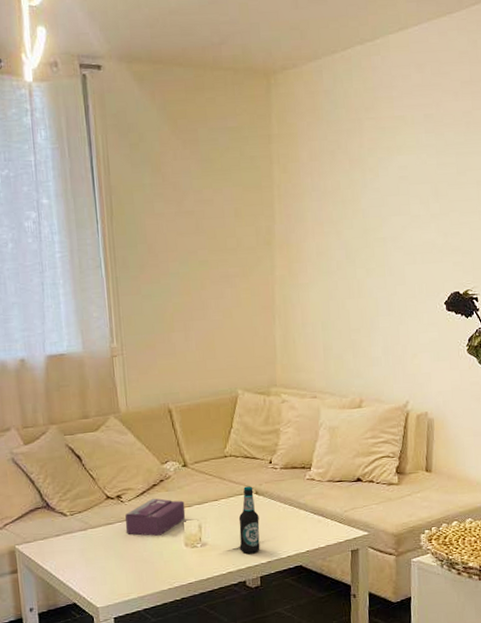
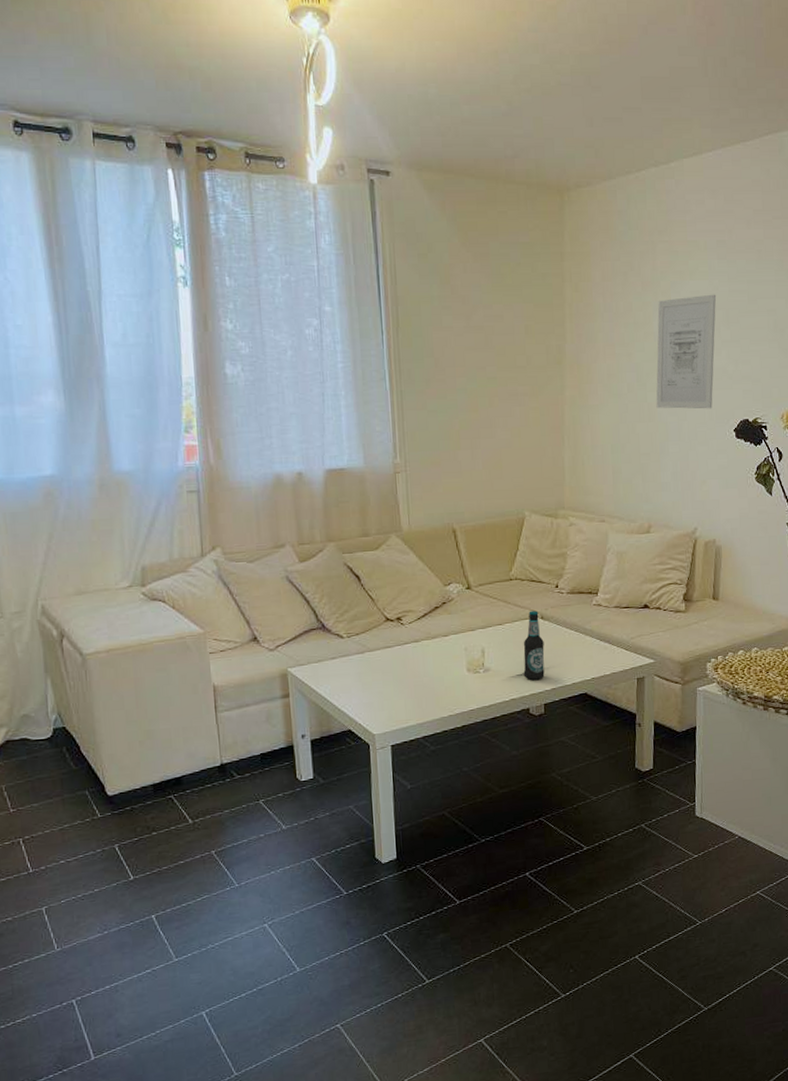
tissue box: present [125,498,186,536] -> none [405,621,468,661]
wall art: none [365,168,425,284] -> present [656,294,717,409]

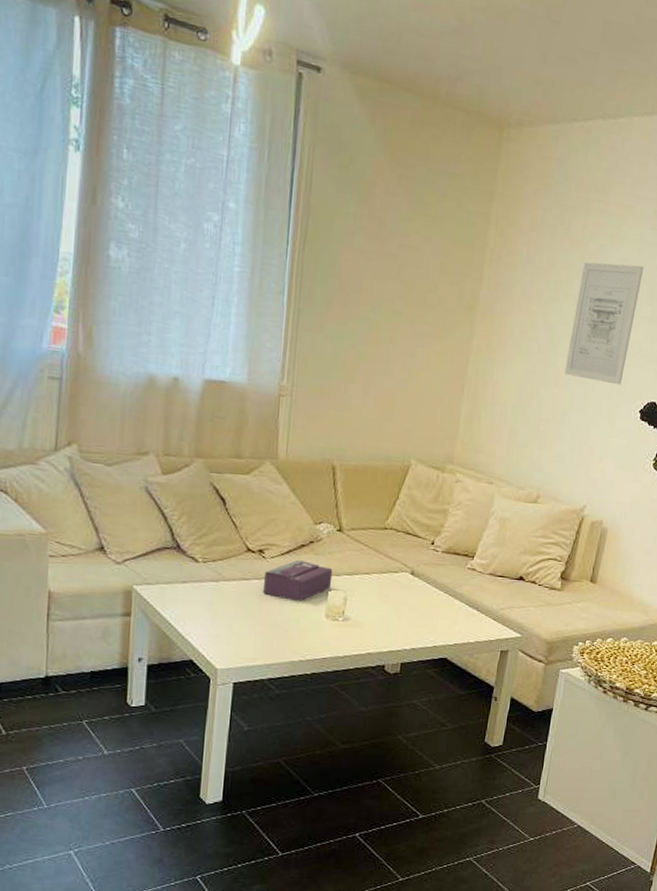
tissue box: none [405,621,468,661] -> present [262,559,333,601]
bottle: present [523,610,545,680] -> none [384,564,411,637]

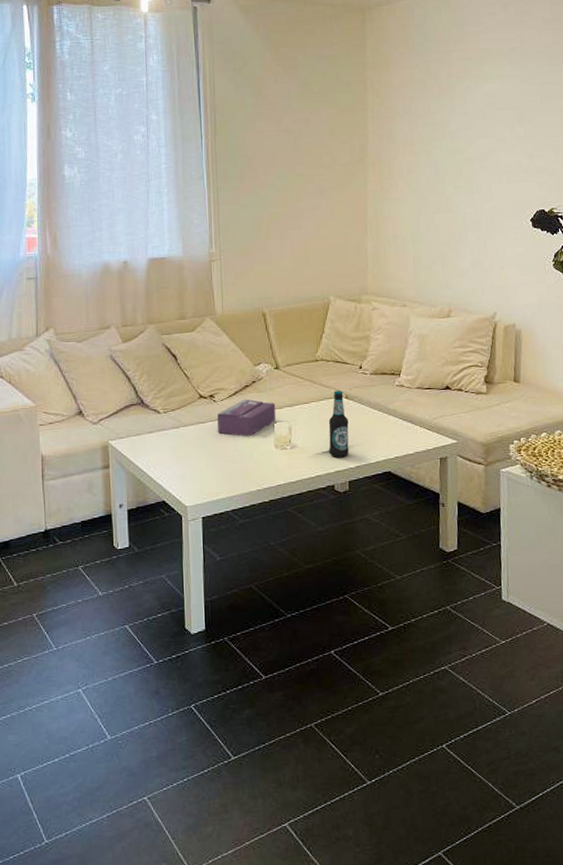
bottle: none [384,564,411,637] -> present [328,390,349,457]
wall art: present [564,261,644,385] -> none [454,95,510,201]

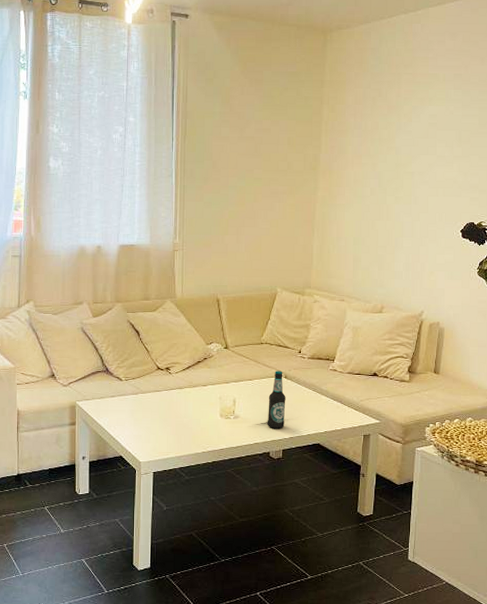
tissue box: present [217,398,276,436] -> none [171,373,223,405]

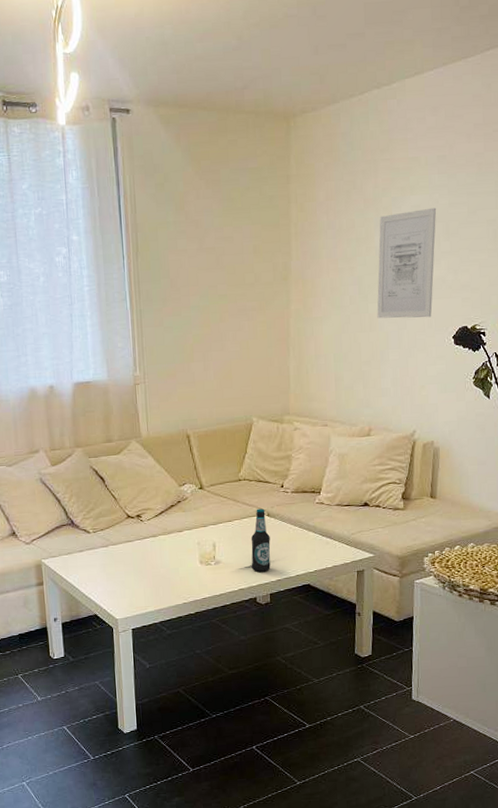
wall art: none [394,117,451,212] -> present [377,207,437,319]

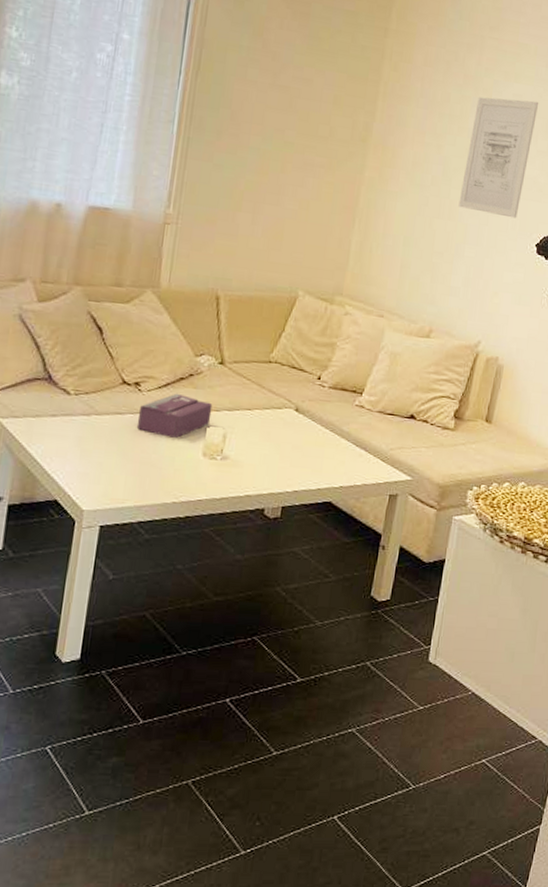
tissue box: none [144,518,201,554] -> present [136,393,213,438]
bottle: present [251,508,271,572] -> none [265,400,294,478]

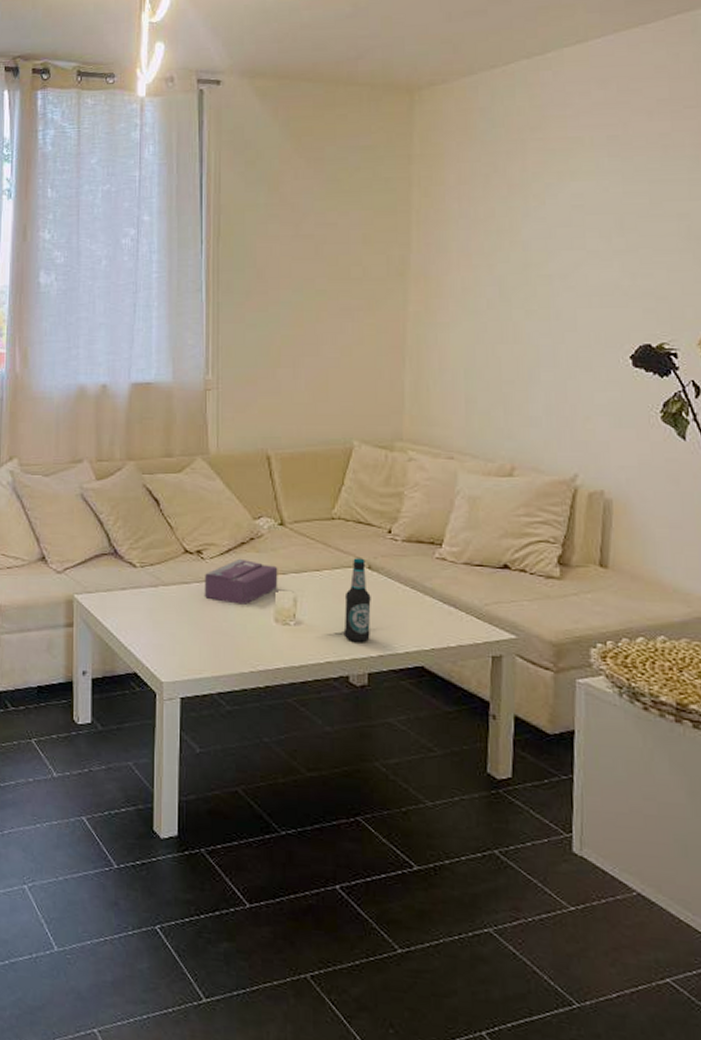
bottle: none [265,400,294,478] -> present [343,558,371,642]
wall art: present [458,96,539,219] -> none [523,196,607,331]

